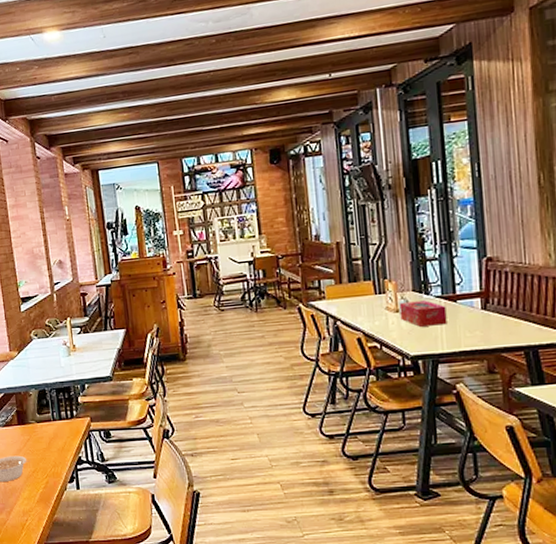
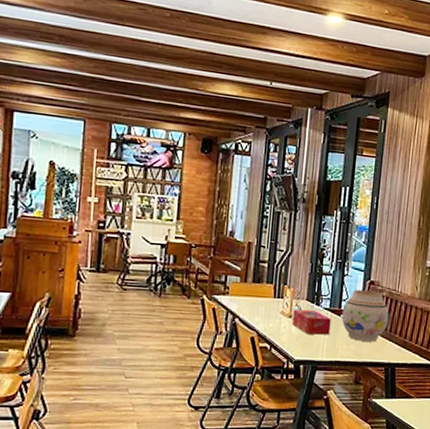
vase: none [457,268,520,326] -> present [341,290,389,342]

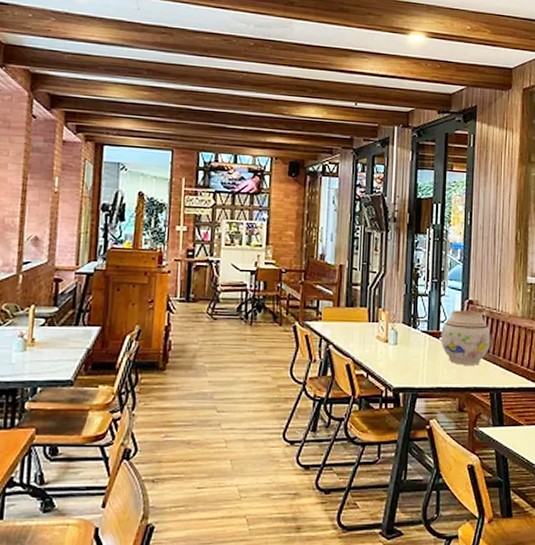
tissue box: present [292,309,331,335] -> none [388,333,430,360]

